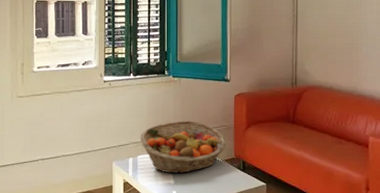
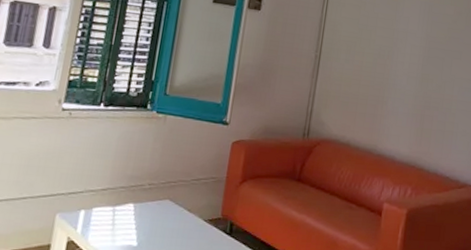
fruit basket: present [140,121,226,173] -> none [100,167,214,234]

